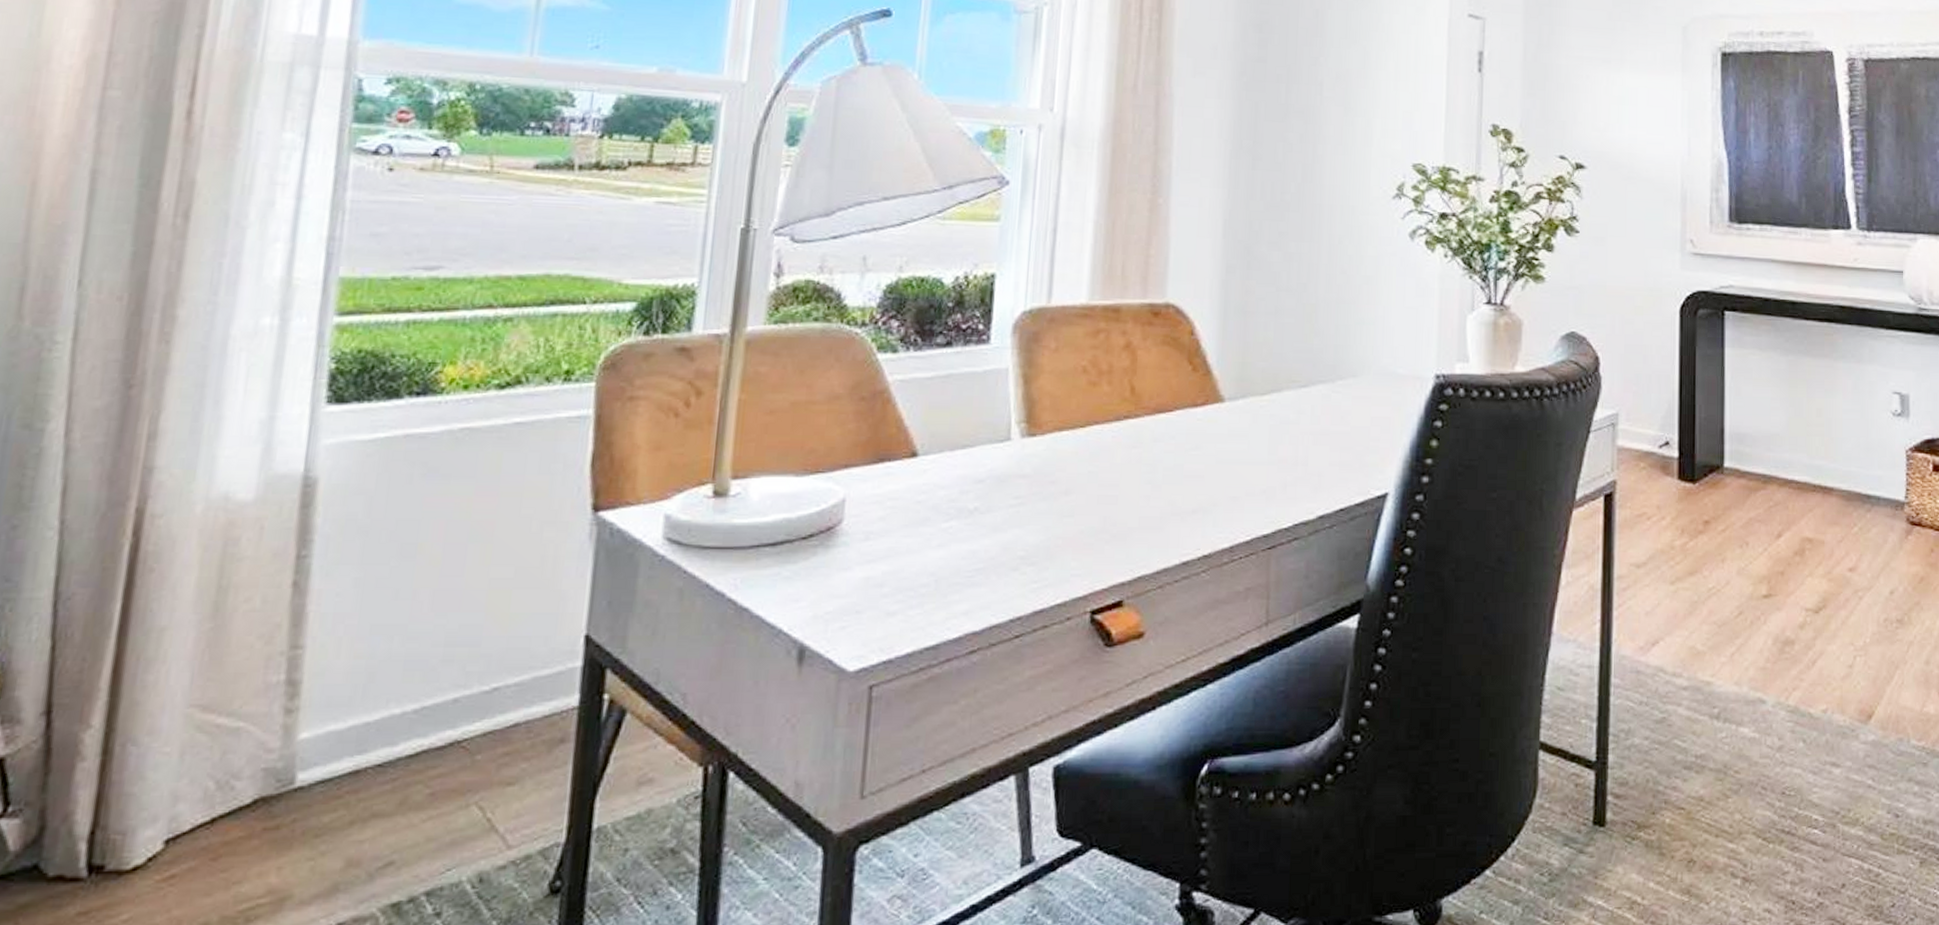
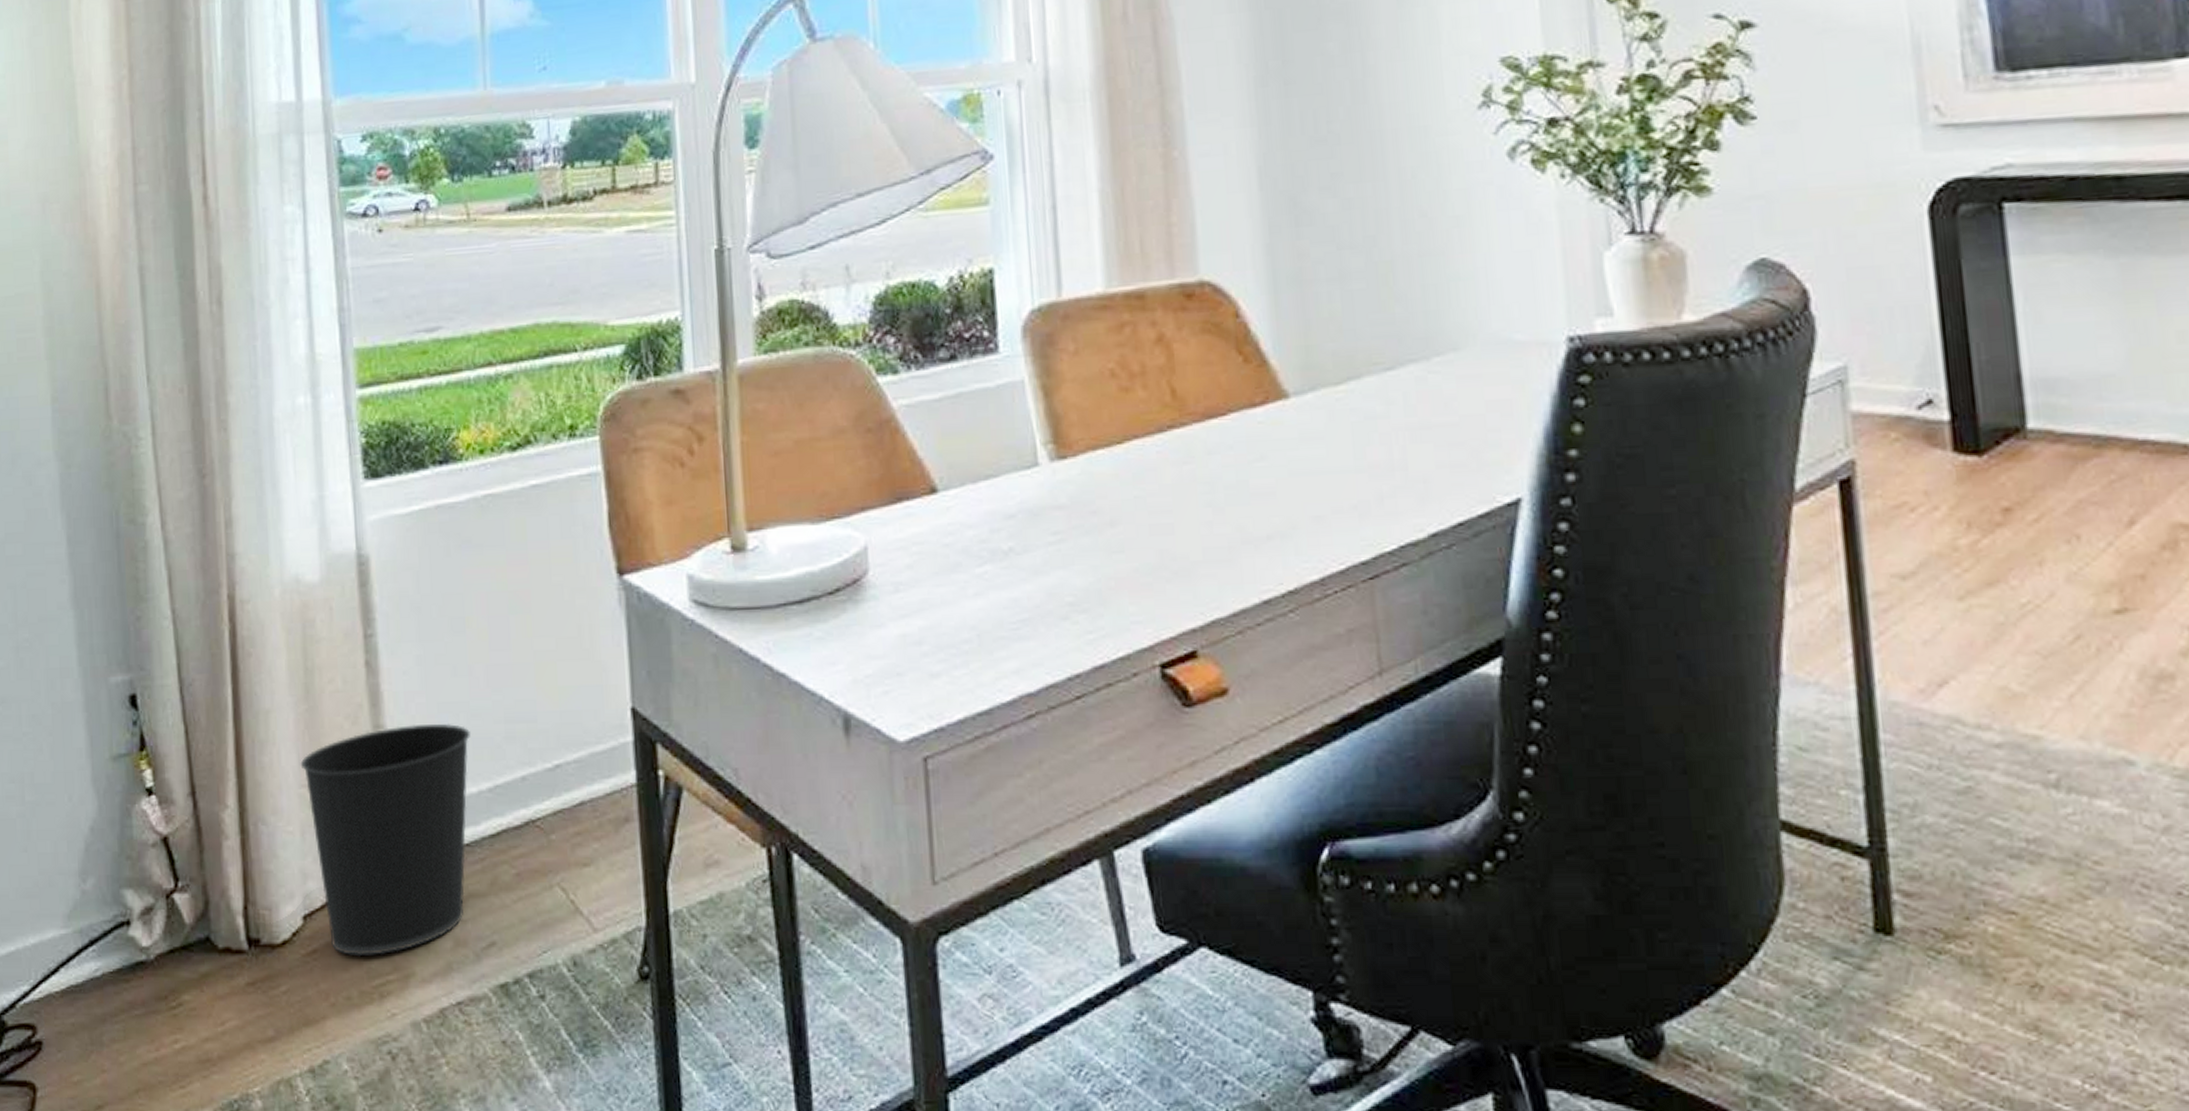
wastebasket: none [192,646,403,881] -> present [300,724,470,957]

